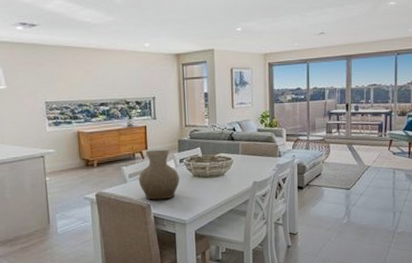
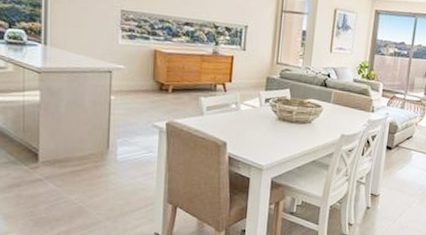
vase: present [138,149,180,200] -> none [216,83,263,140]

